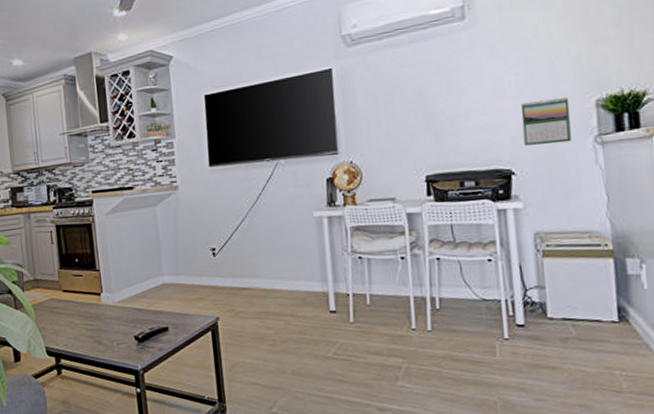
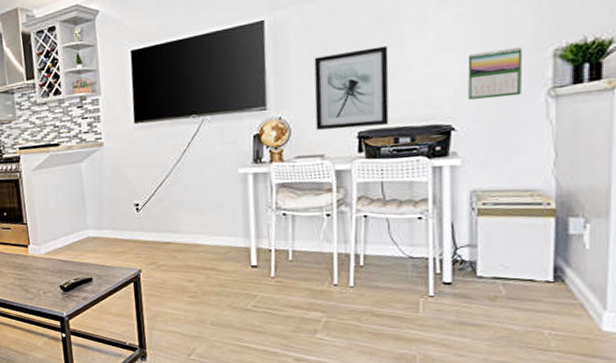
wall art: none [380,94,454,174] -> present [314,45,389,130]

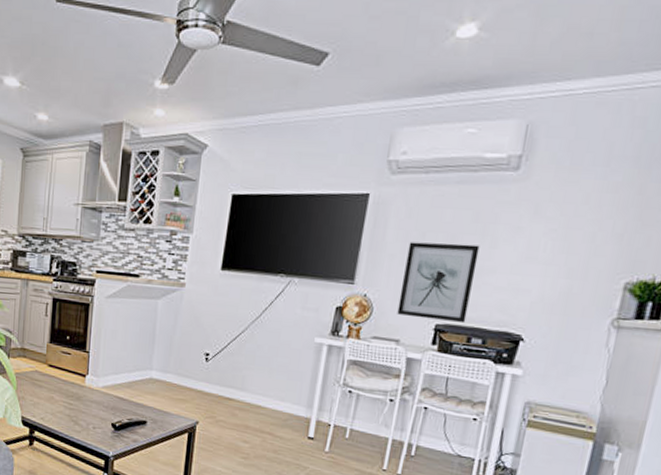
calendar: present [467,47,523,100] -> none [541,271,599,320]

